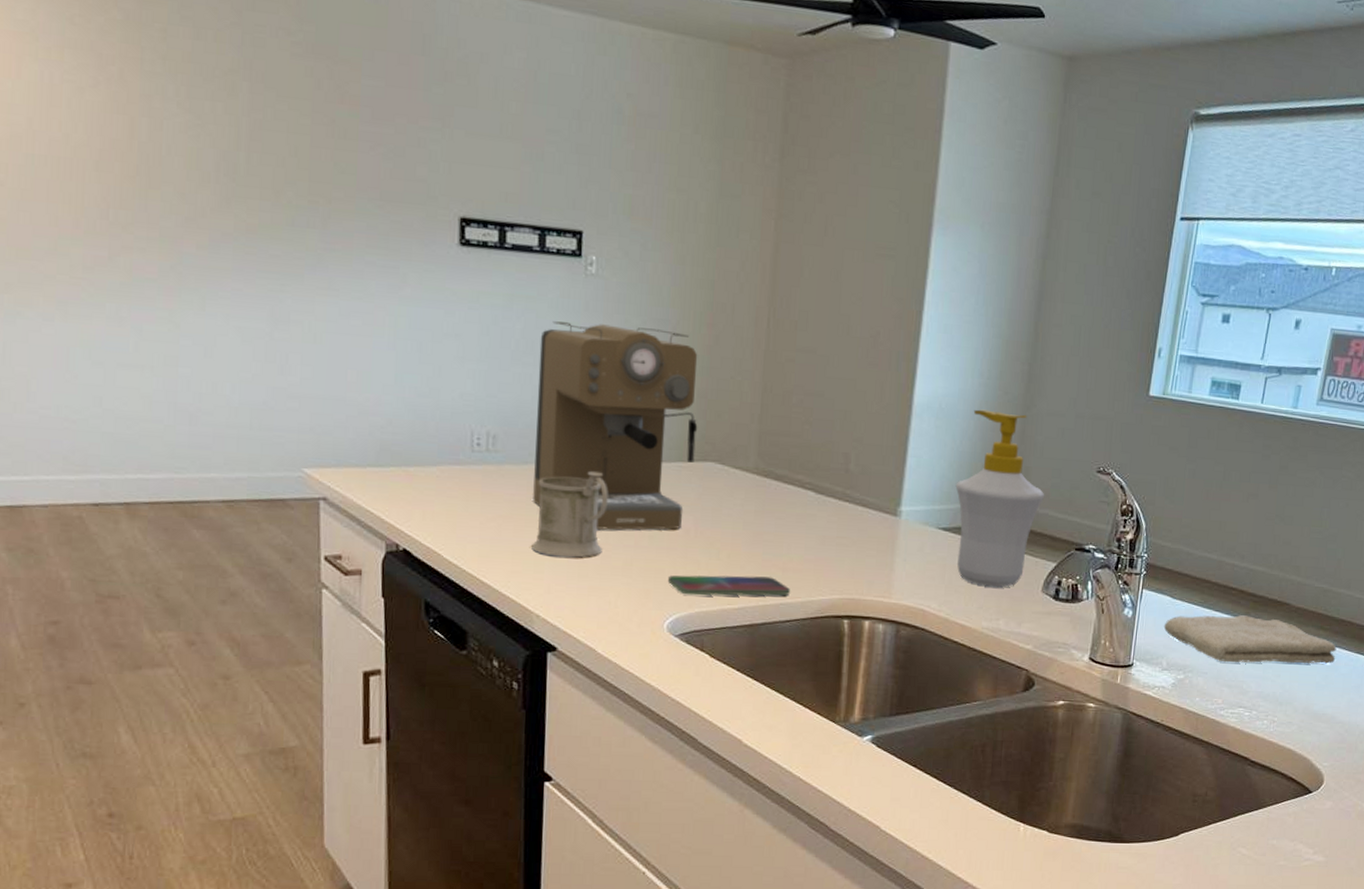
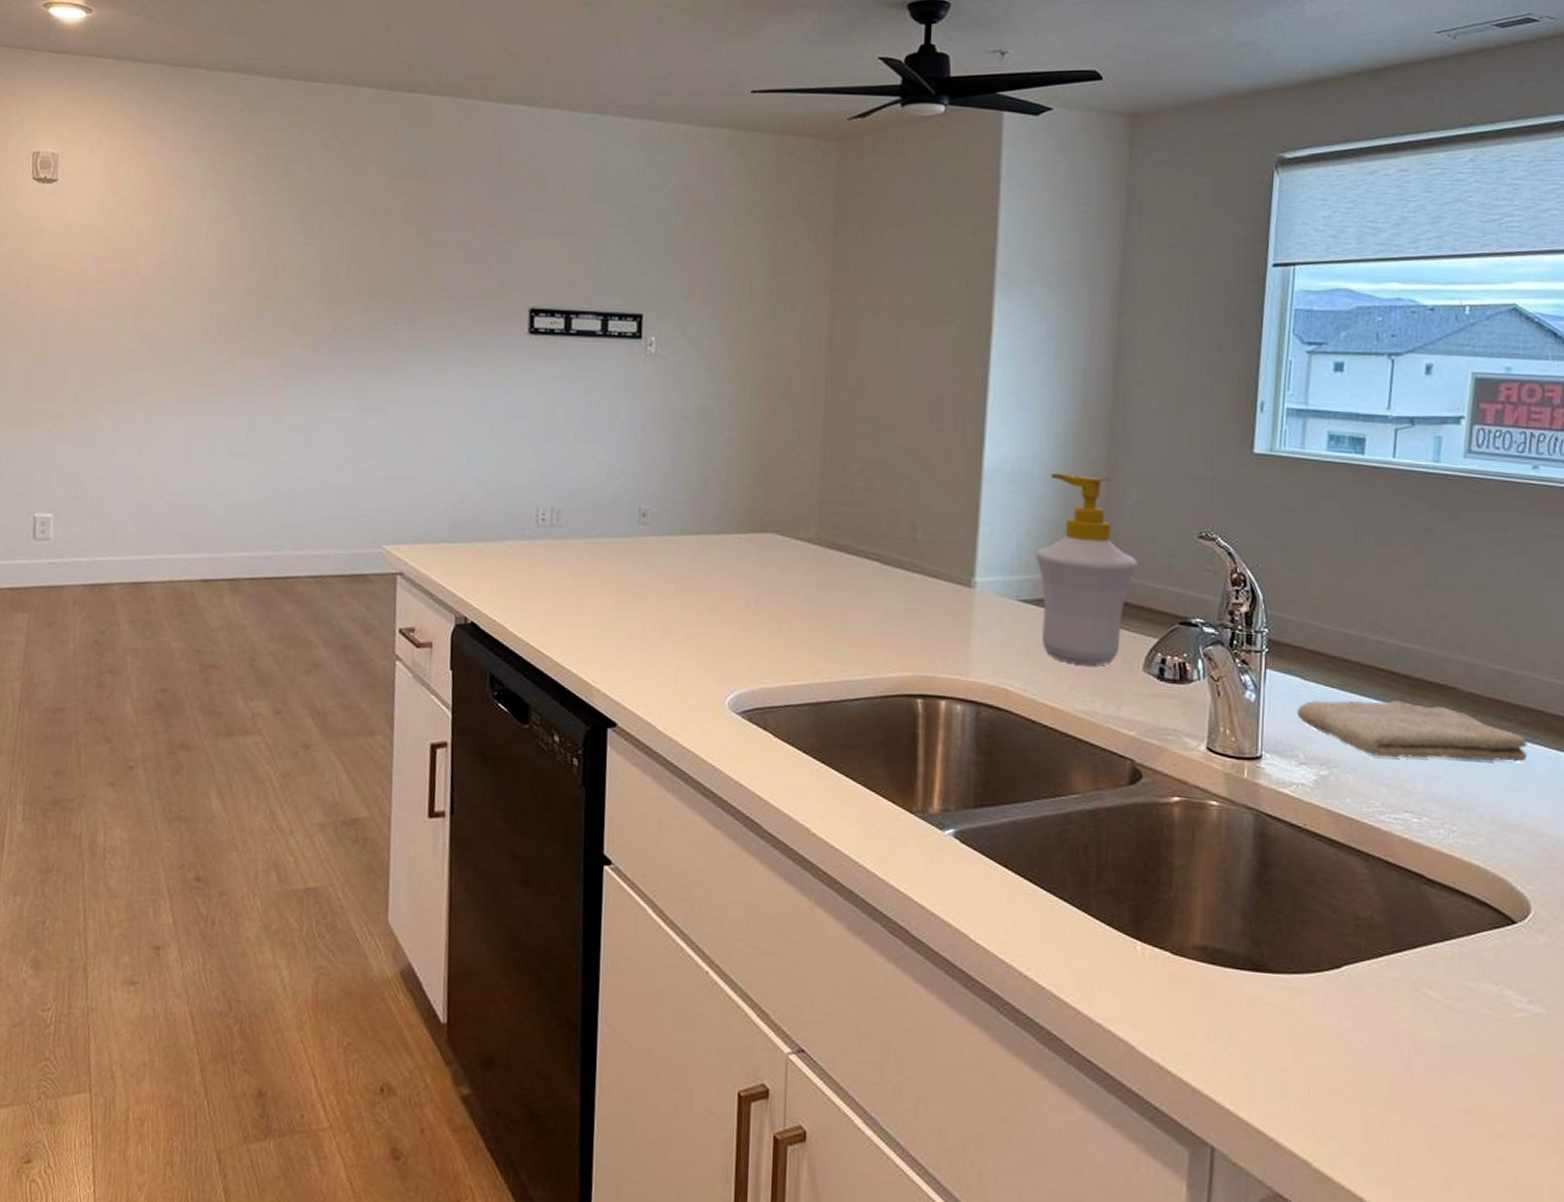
mug: present [530,471,608,558] -> none [591,544,668,631]
coffee maker: present [533,321,698,530] -> none [594,400,757,603]
smartphone: present [667,575,790,596] -> none [728,649,857,673]

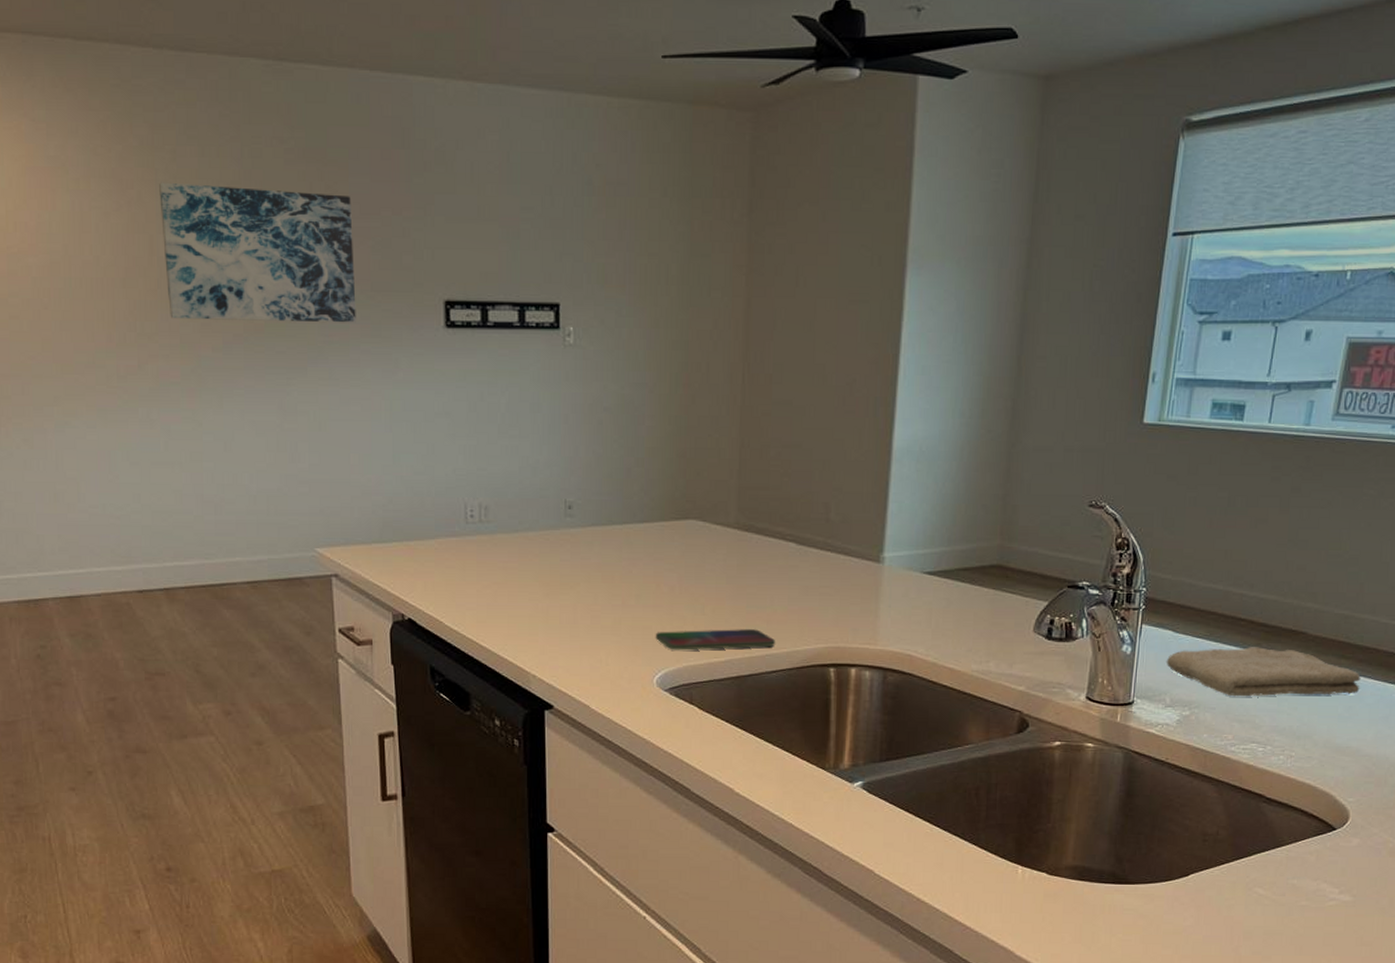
wall art: none [265,194,447,327] -> present [159,182,356,323]
smartphone: none [728,649,857,673] -> present [655,629,775,650]
soap bottle: present [1035,473,1139,666] -> none [939,450,1034,629]

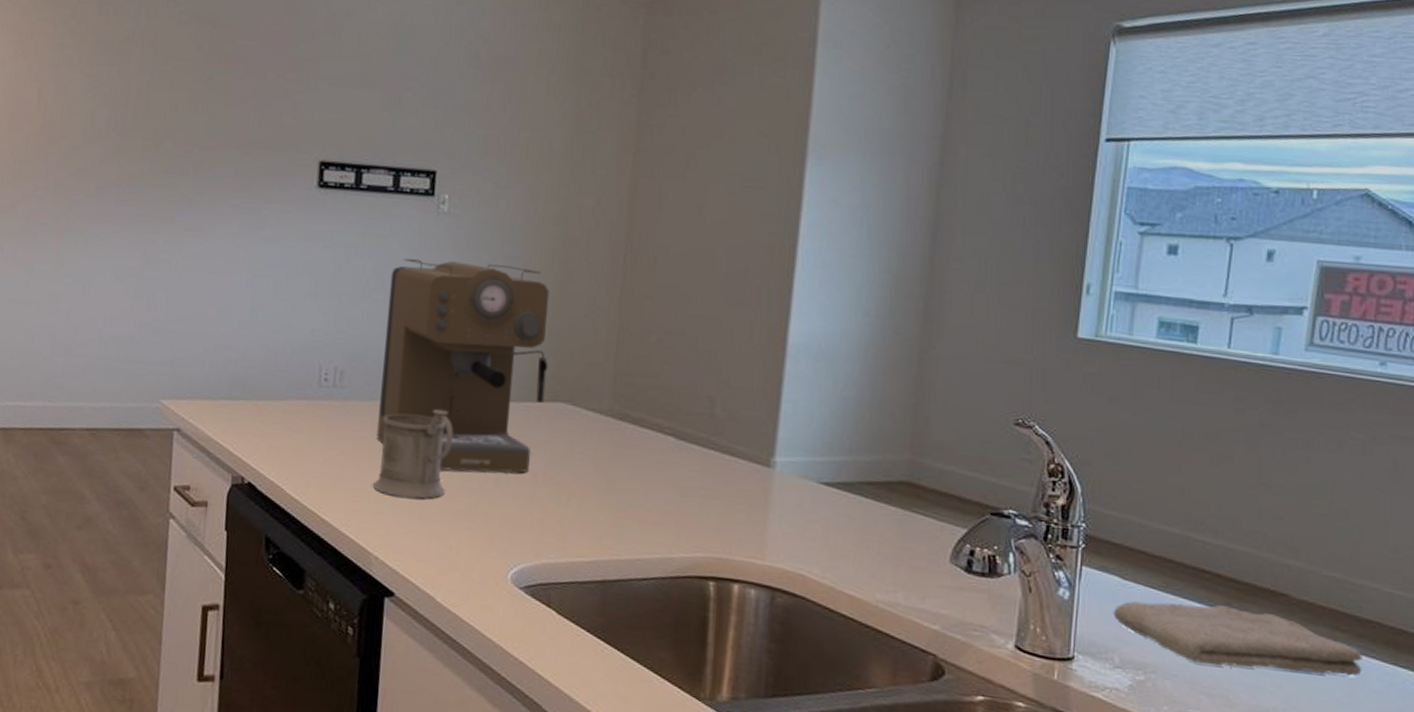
wall art: present [159,182,356,323] -> none [48,35,238,178]
coffee maker: none [524,392,678,591] -> present [376,258,550,473]
mug: none [524,536,595,619] -> present [372,409,453,499]
smartphone: present [655,629,775,650] -> none [512,522,647,551]

